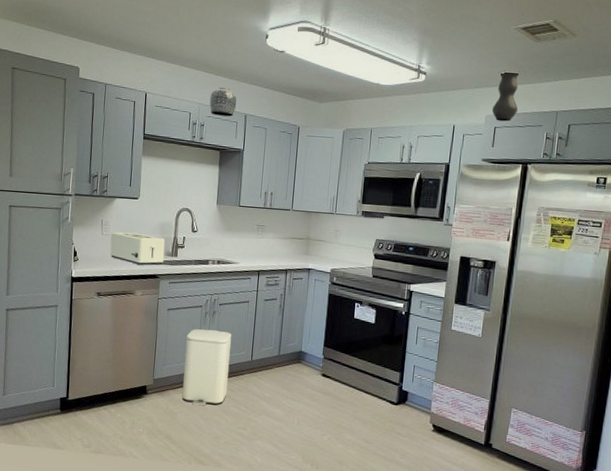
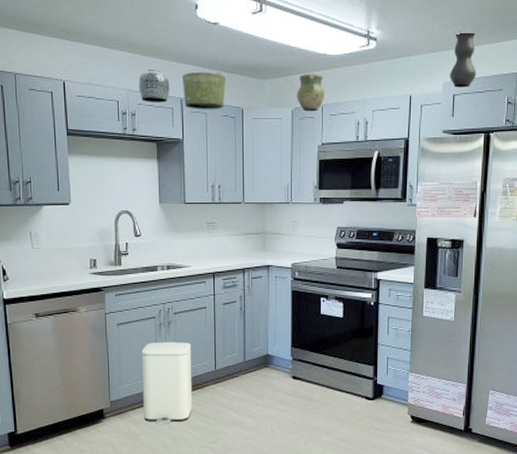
toaster: present [110,232,165,265] -> none [43,243,107,278]
basket: none [247,92,287,126] -> present [181,71,227,110]
ceramic jug: none [349,99,375,134] -> present [297,73,324,112]

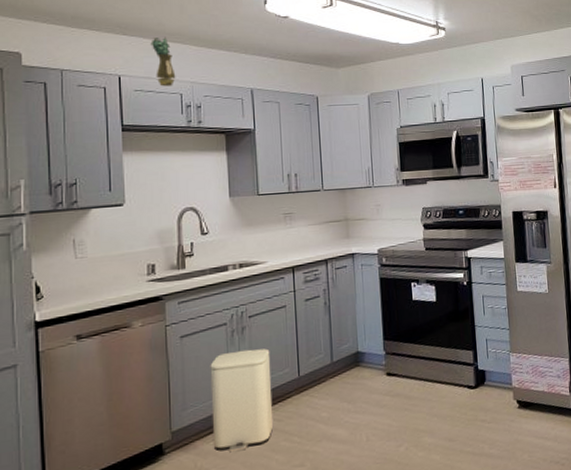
vase: none [90,42,113,93] -> present [150,36,176,87]
decorative jar: present [138,70,170,102] -> none [204,62,239,94]
basket: present [181,71,227,110] -> none [251,62,299,100]
ceramic jug: present [297,73,324,112] -> none [372,61,400,97]
vase: present [450,31,477,88] -> none [515,20,540,70]

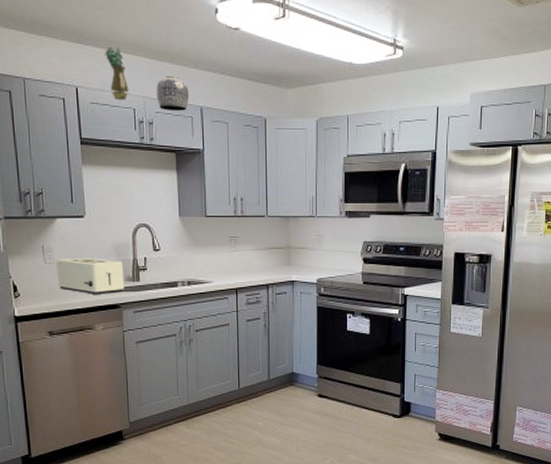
toaster: none [89,248,168,288] -> present [56,257,125,294]
decorative jar: none [204,62,239,94] -> present [156,76,190,111]
pedal bin: present [210,349,274,451] -> none [161,359,216,444]

